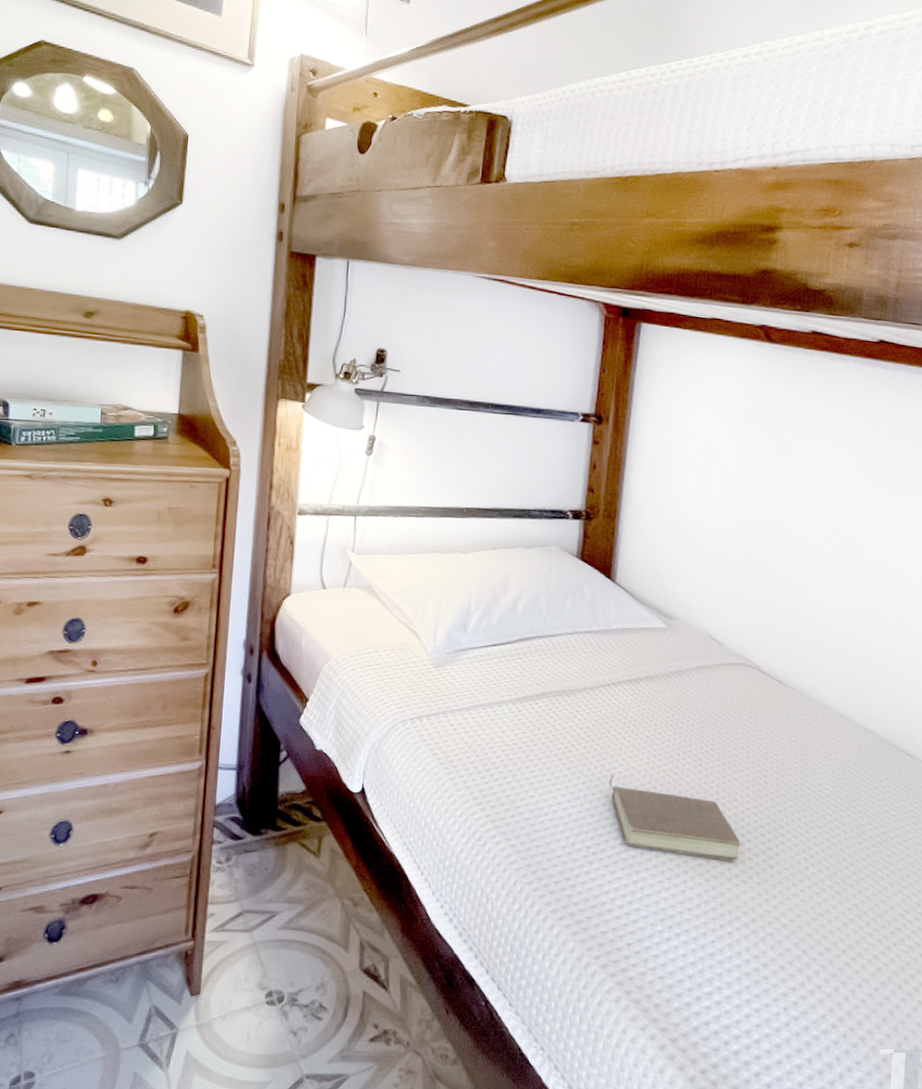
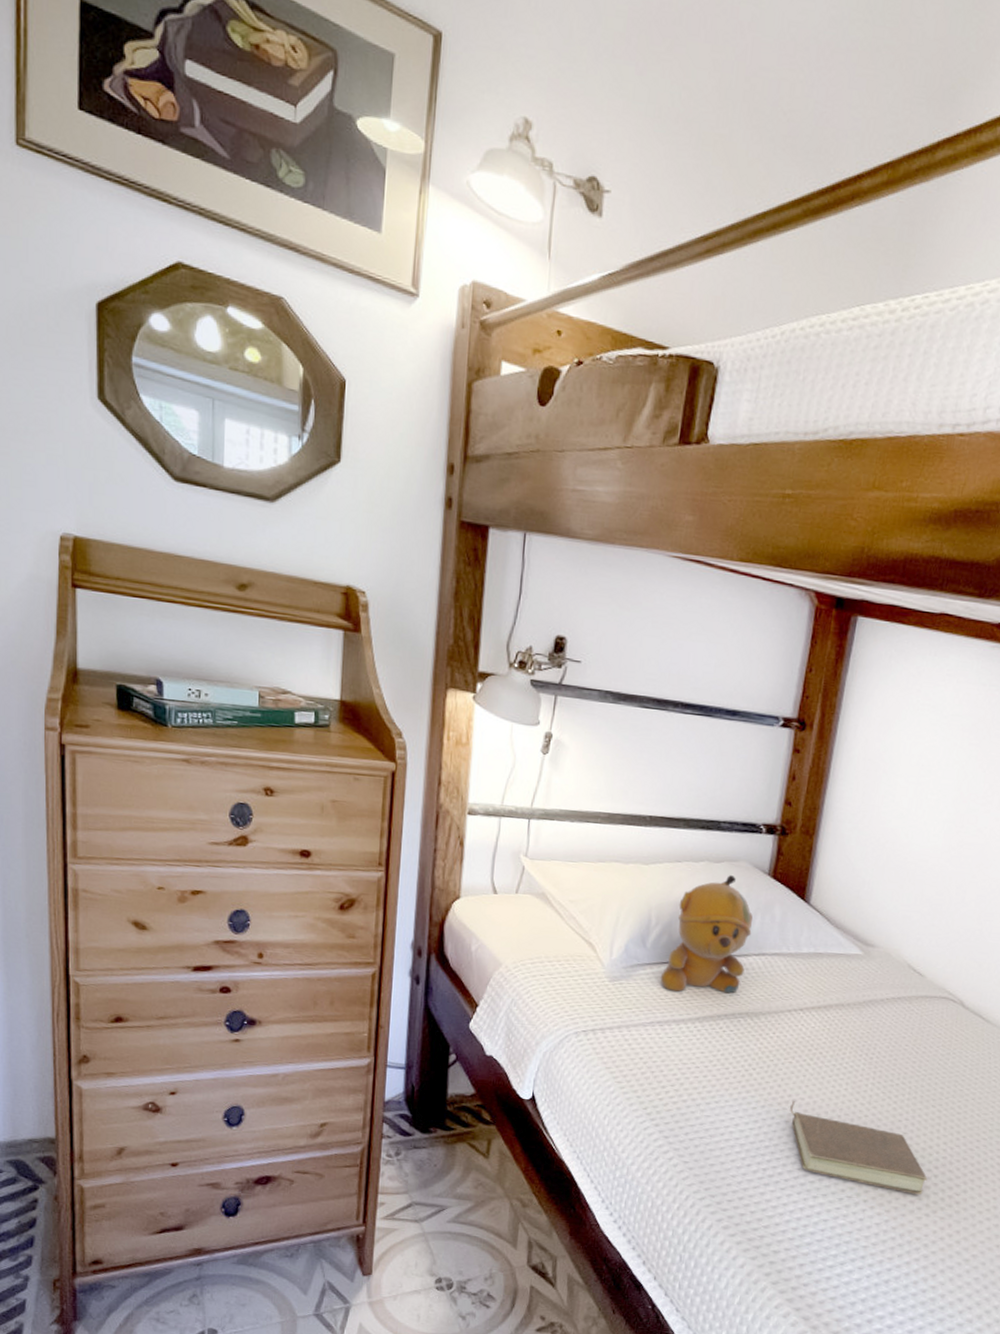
stuffed bear: none [481,559,565,674] -> present [660,875,753,993]

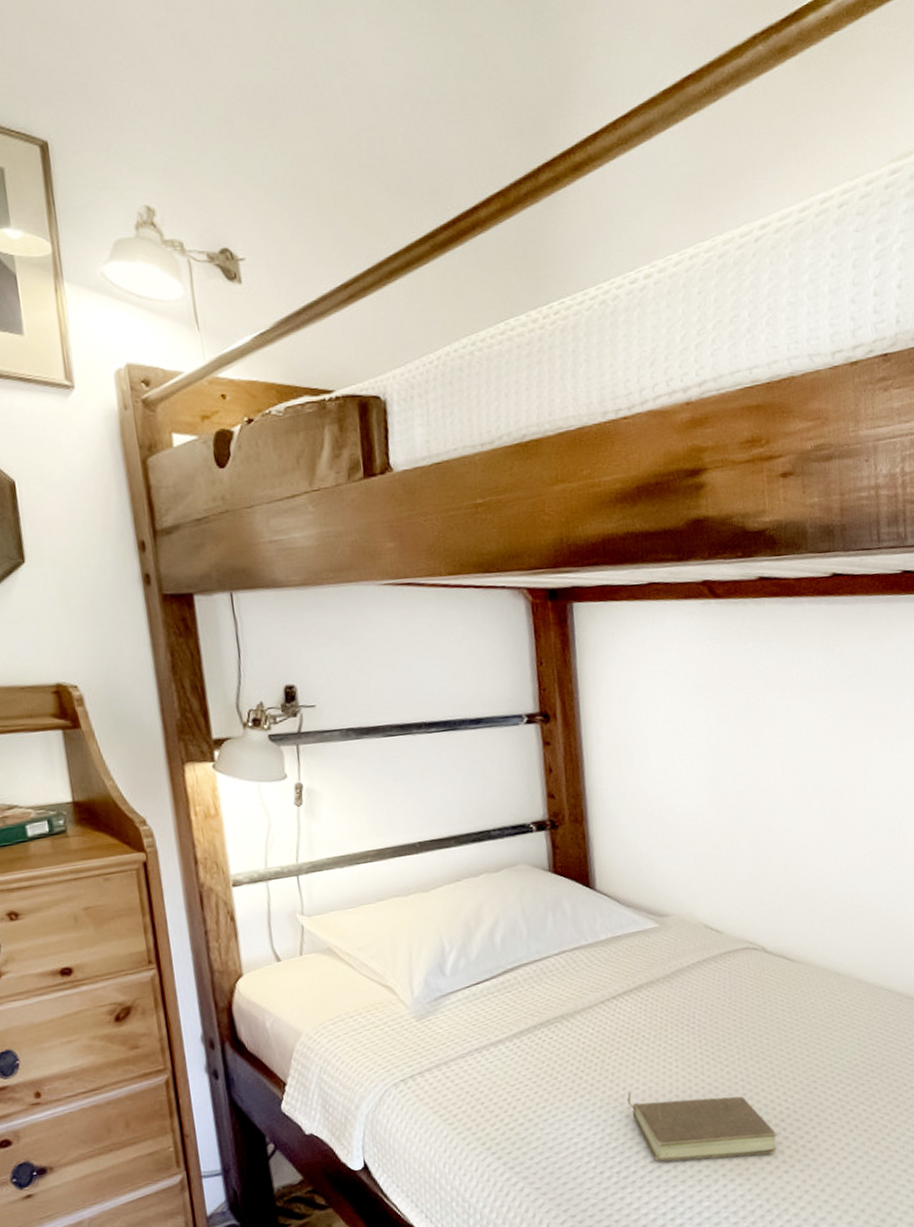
stuffed bear: present [660,875,753,993] -> none [467,881,549,1014]

